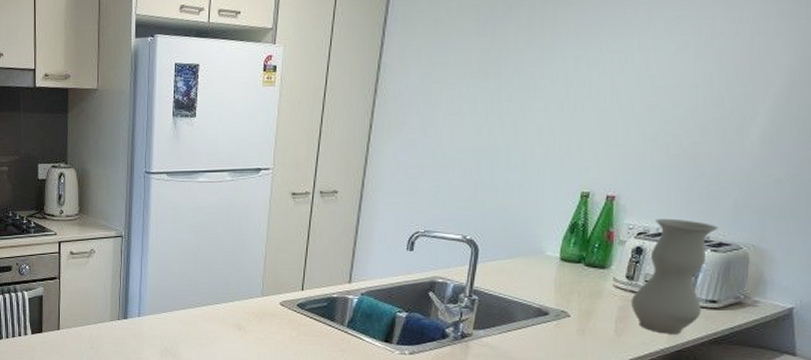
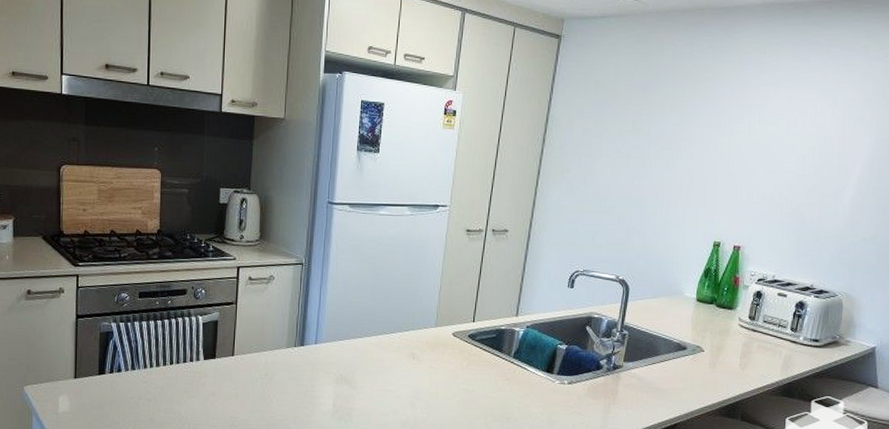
vase: present [630,218,718,334] -> none [752,267,820,369]

